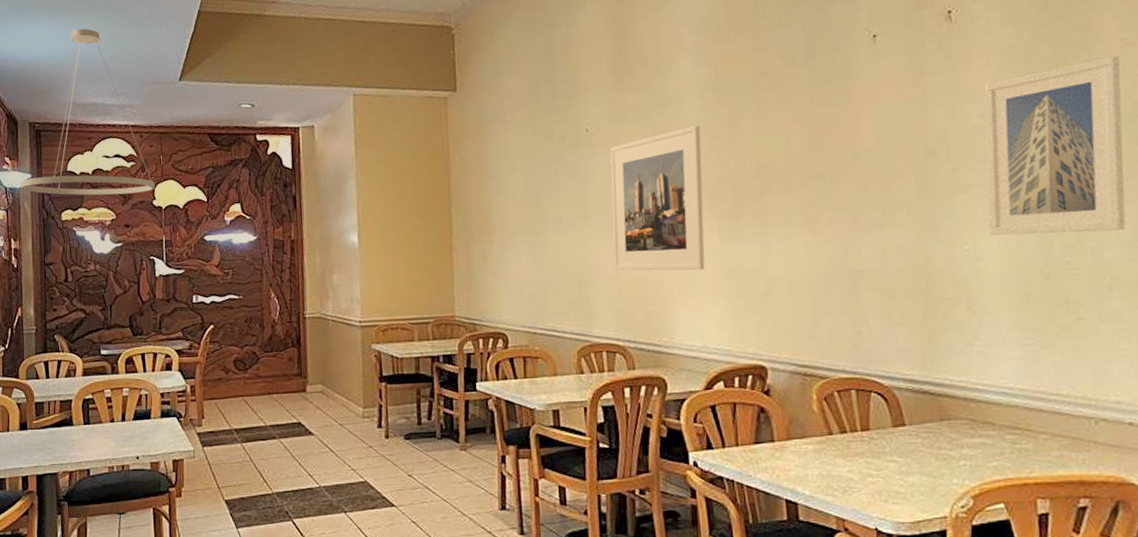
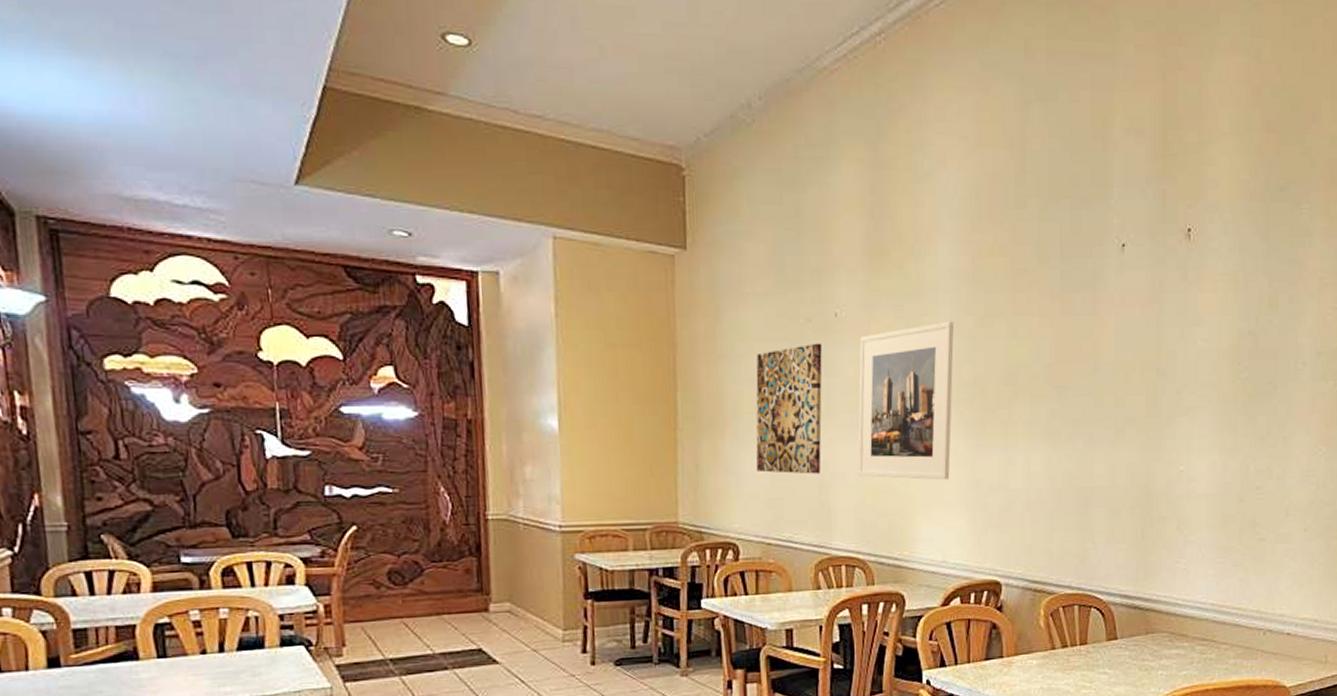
pendant light: present [21,28,155,196] -> none [26,80,261,339]
wall art: none [518,156,579,271] -> present [756,343,822,474]
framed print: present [984,55,1126,236] -> none [1201,293,1317,460]

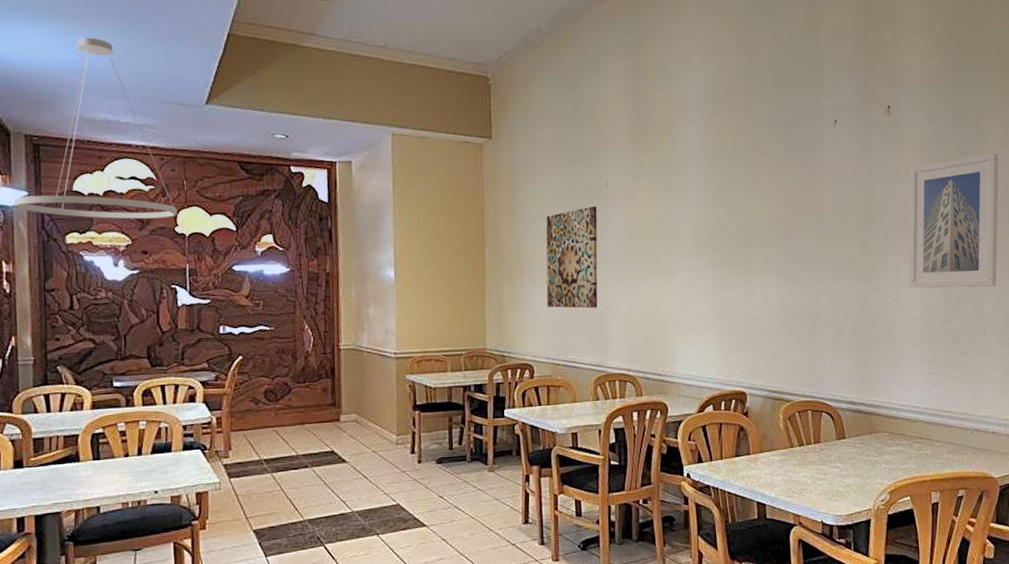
pendant light: none [26,80,261,339] -> present [14,37,177,219]
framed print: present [857,321,954,480] -> none [626,185,702,311]
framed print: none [1201,293,1317,460] -> present [908,152,999,288]

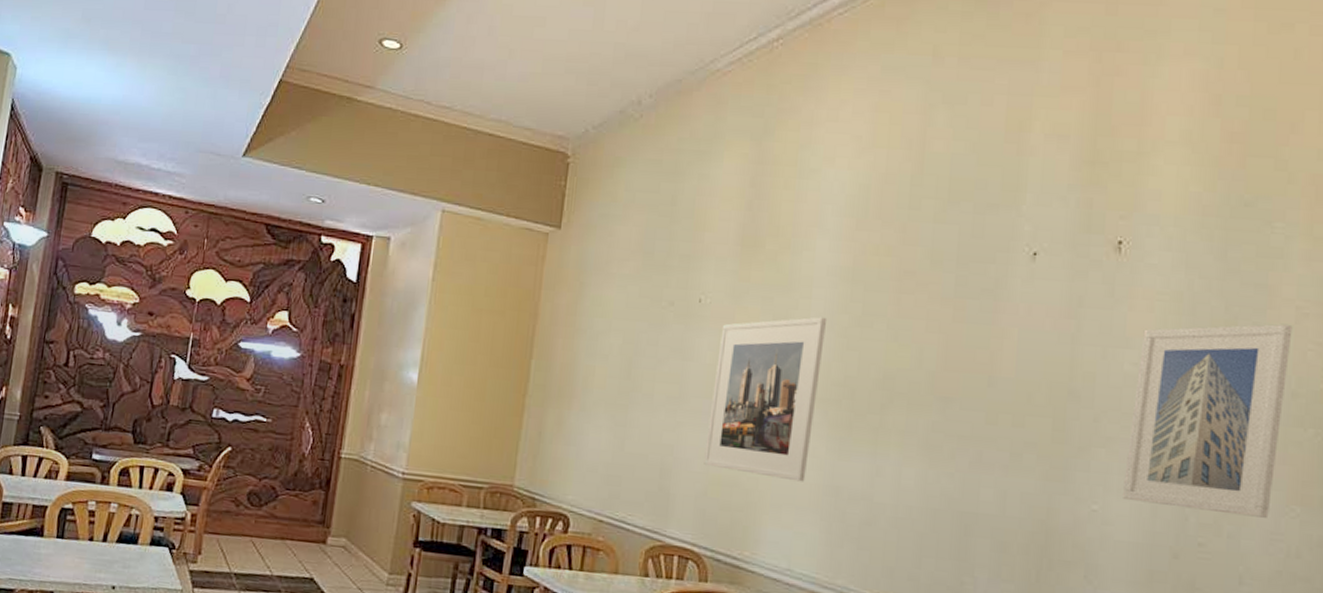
pendant light: present [14,37,177,219] -> none [32,73,192,279]
wall art: present [546,206,598,309] -> none [598,326,682,457]
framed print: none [626,185,702,311] -> present [704,317,826,482]

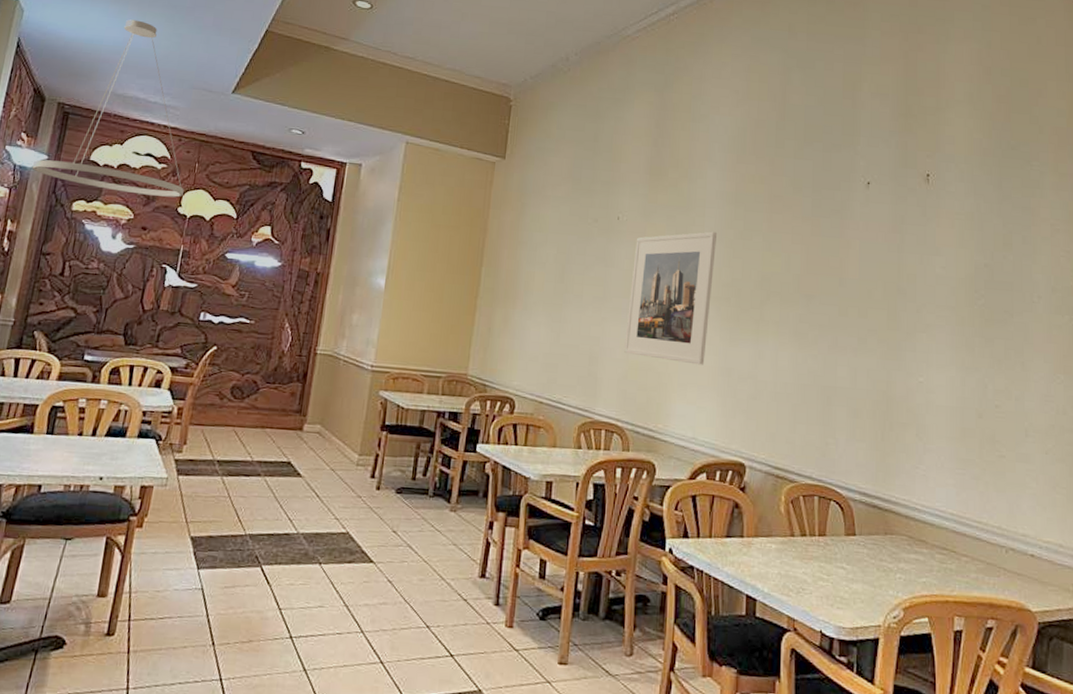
pendant light: none [32,73,192,279] -> present [33,19,184,198]
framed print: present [1121,323,1293,518] -> none [939,237,1049,384]

